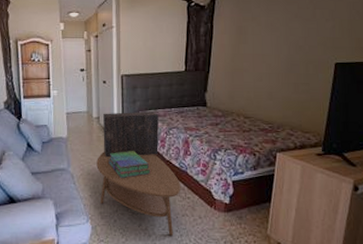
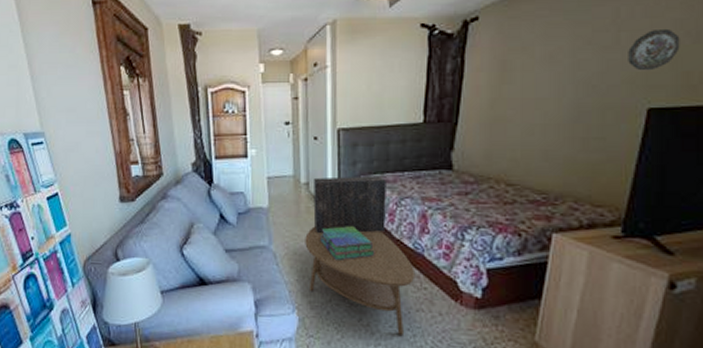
decorative plate: none [321,9,353,37] -> present [628,30,680,71]

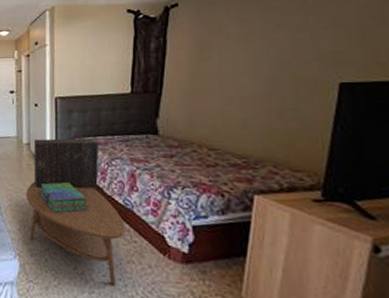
decorative plate: present [628,30,680,71] -> none [317,14,367,50]

